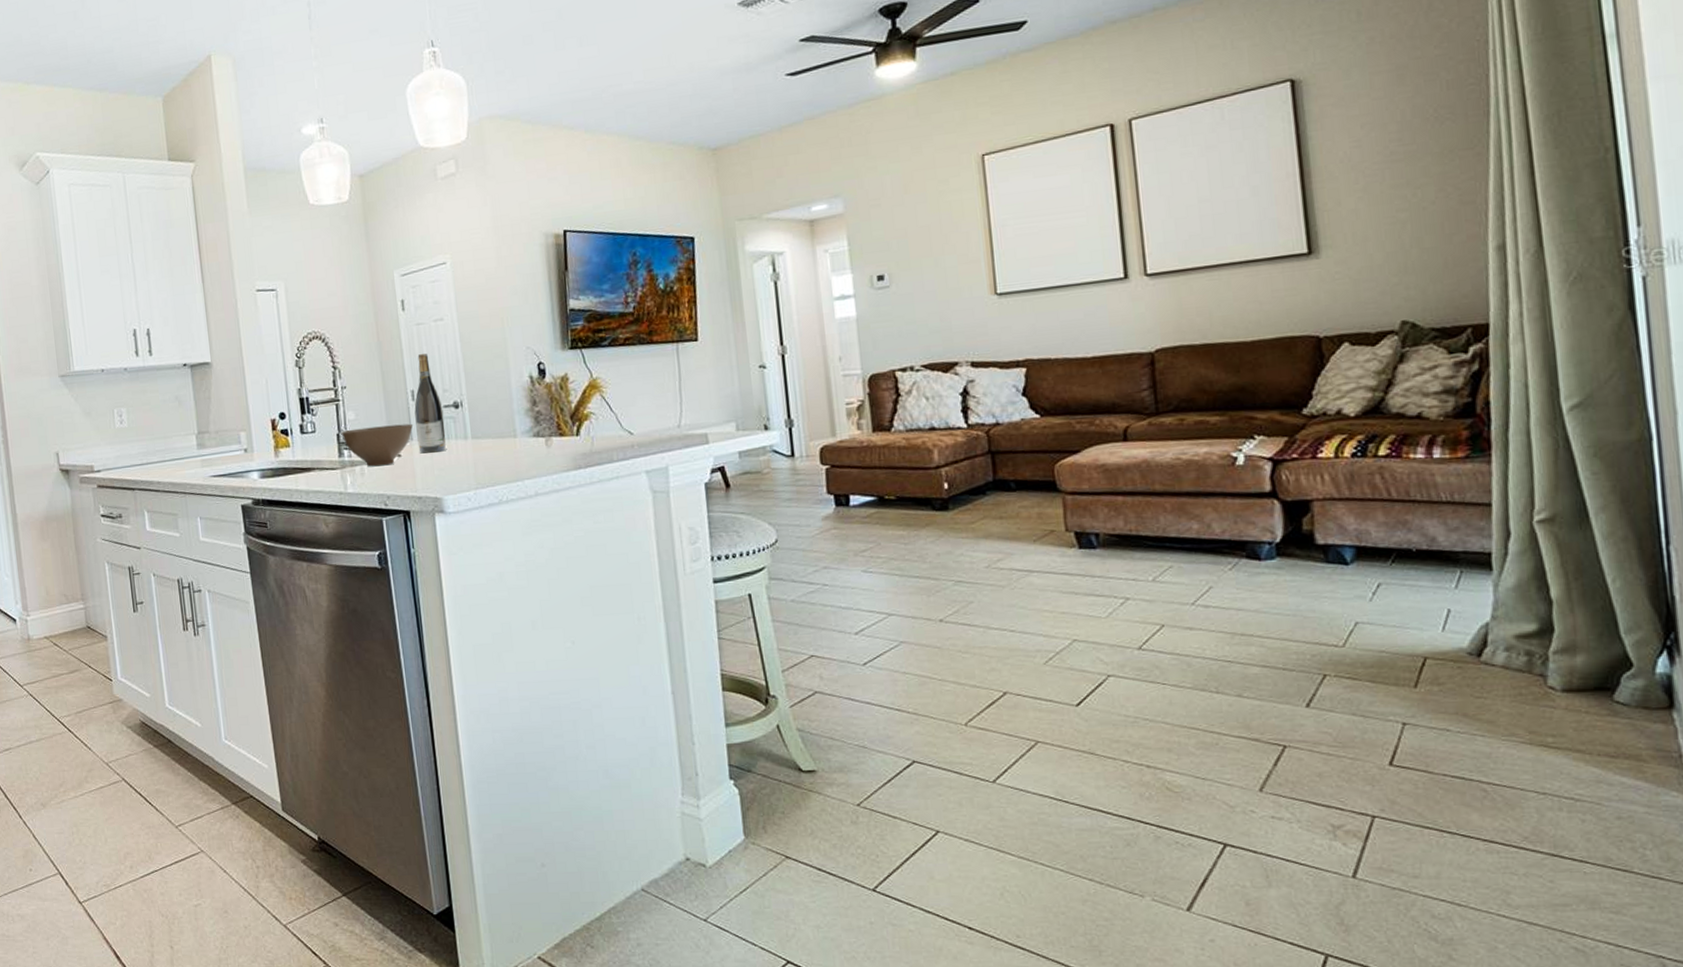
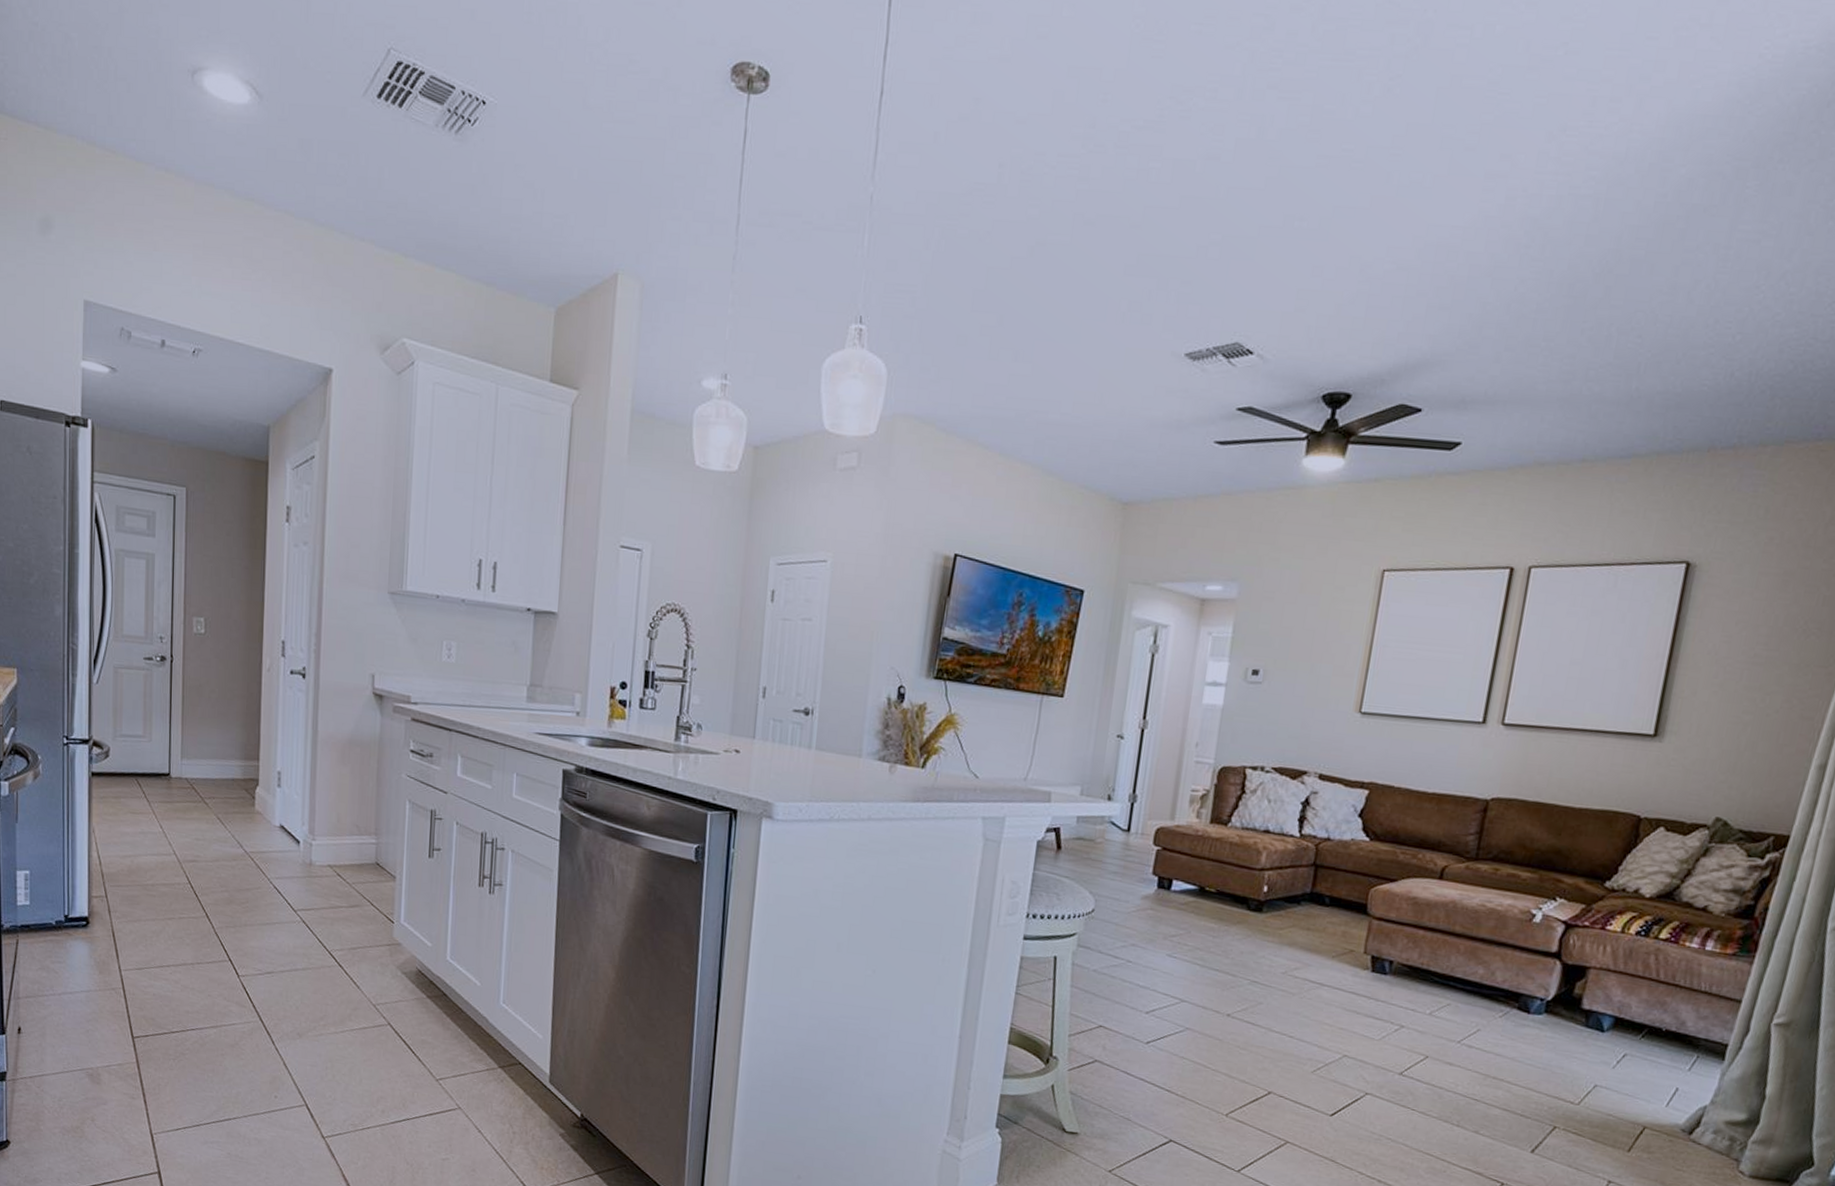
bowl: present [341,423,414,467] -> none [681,714,759,759]
wine bottle: present [414,354,447,454] -> none [759,651,793,757]

